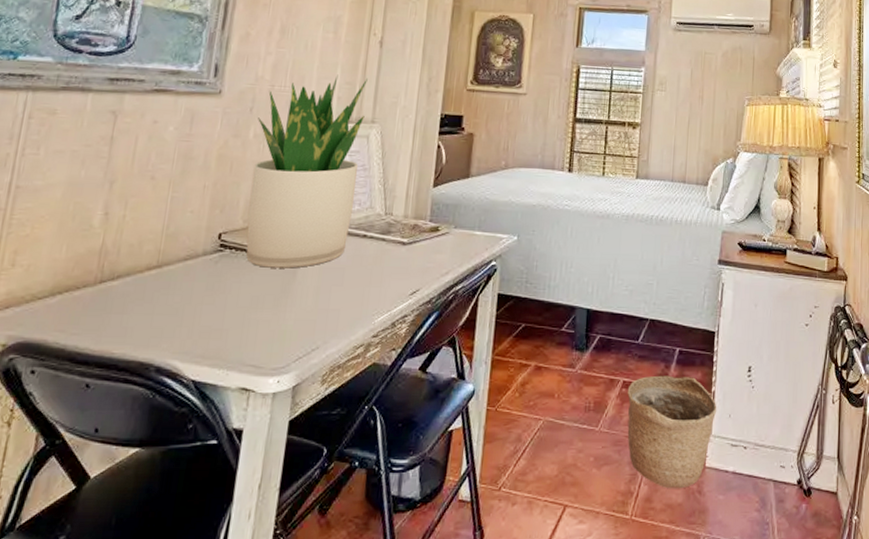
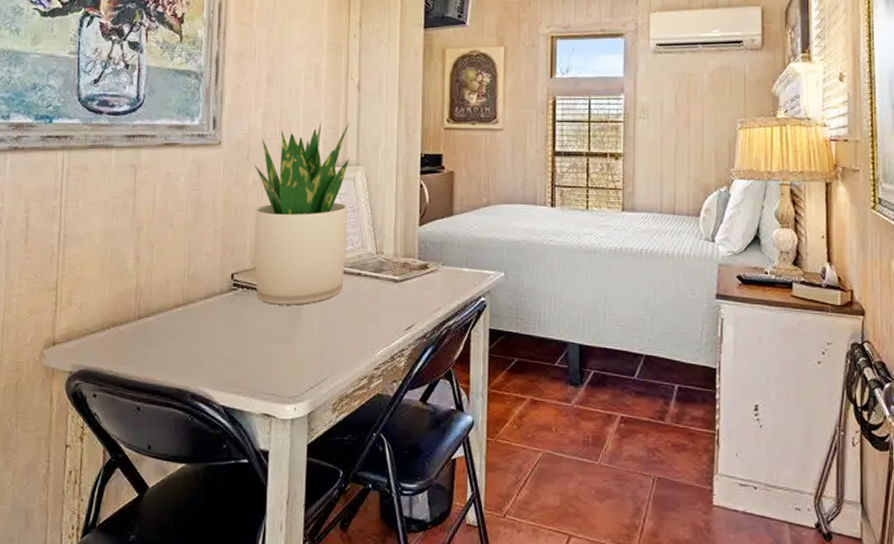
basket: present [627,375,717,489] -> none [626,412,723,526]

